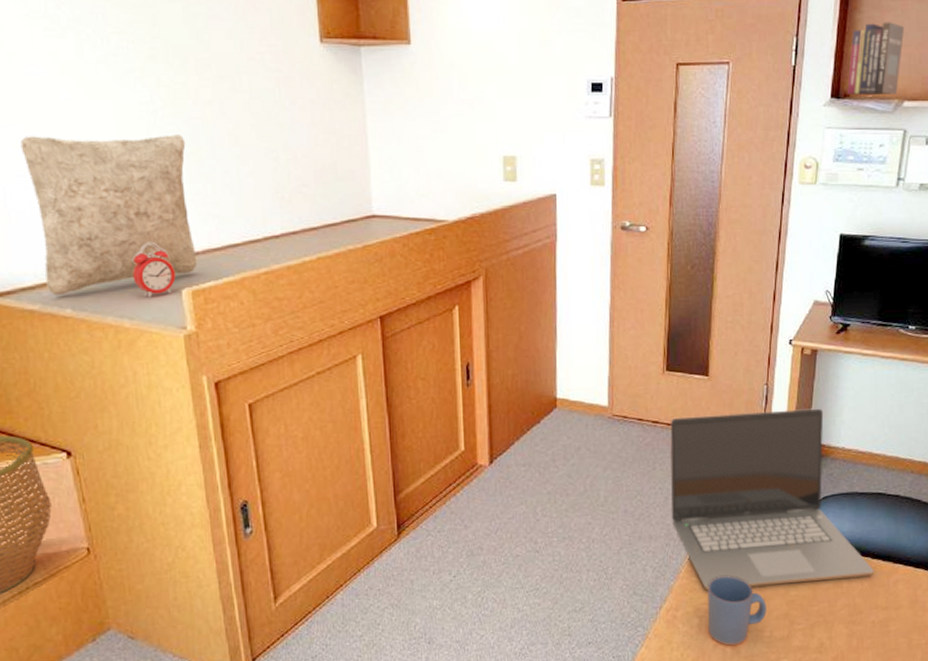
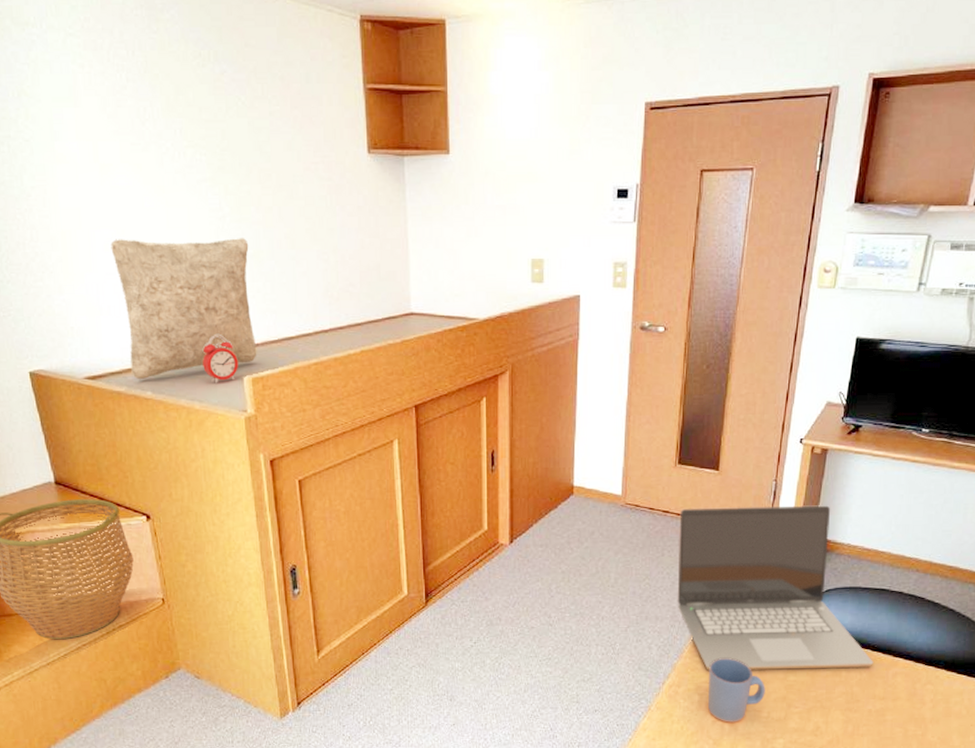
books: present [847,22,905,96] -> none [871,126,935,201]

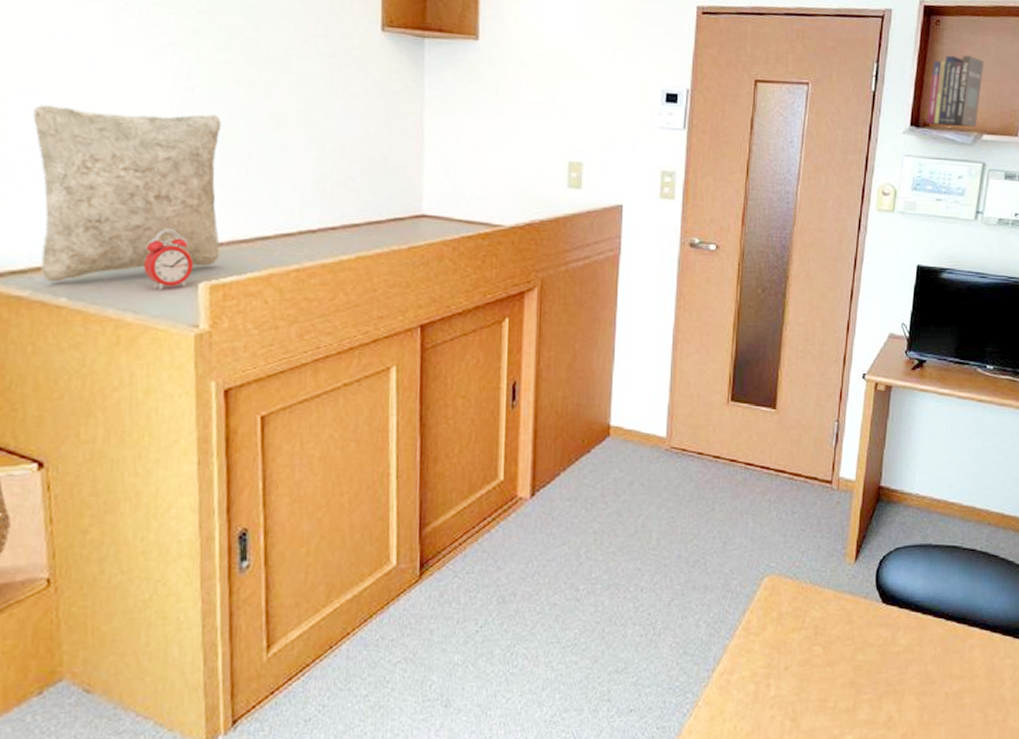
laptop: present [677,505,873,671] -> none [729,449,948,652]
mug: present [708,658,765,723] -> none [766,635,831,718]
books: none [871,126,935,201] -> present [927,55,984,127]

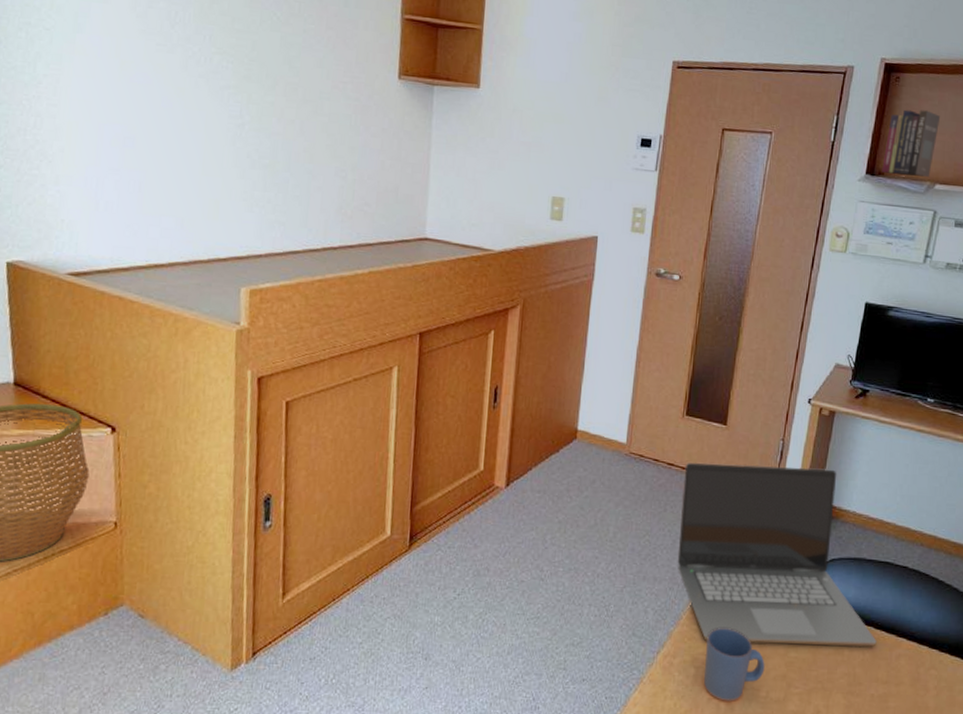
pillow: present [32,104,222,282] -> none [118,135,265,281]
alarm clock: present [144,229,193,290] -> none [199,241,238,292]
laptop: none [729,449,948,652] -> present [677,462,877,647]
mug: none [766,635,831,718] -> present [704,628,765,701]

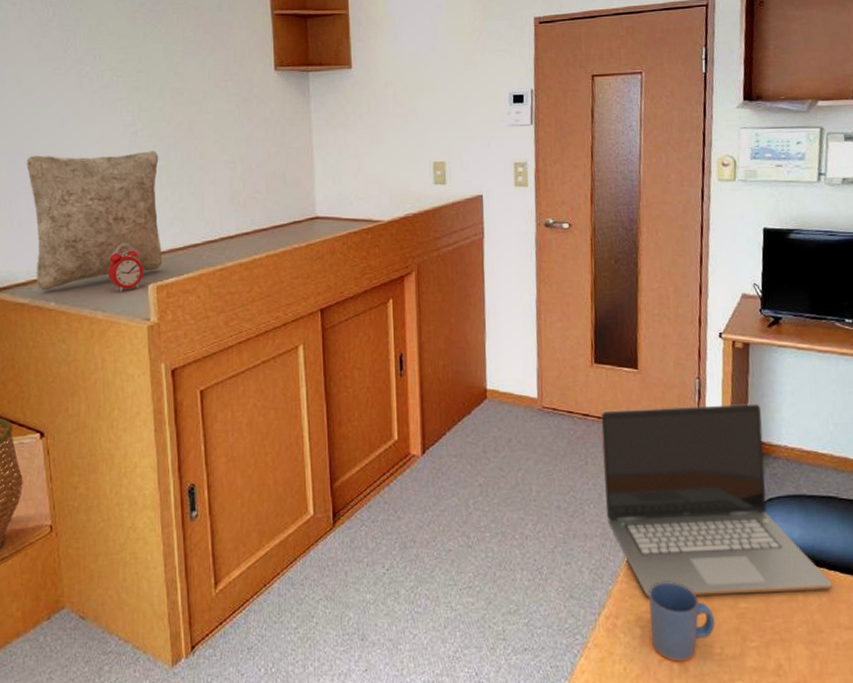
pillow: none [118,135,265,281] -> present [26,151,163,291]
alarm clock: none [199,241,238,292] -> present [108,244,143,292]
books: present [882,109,941,177] -> none [759,30,812,98]

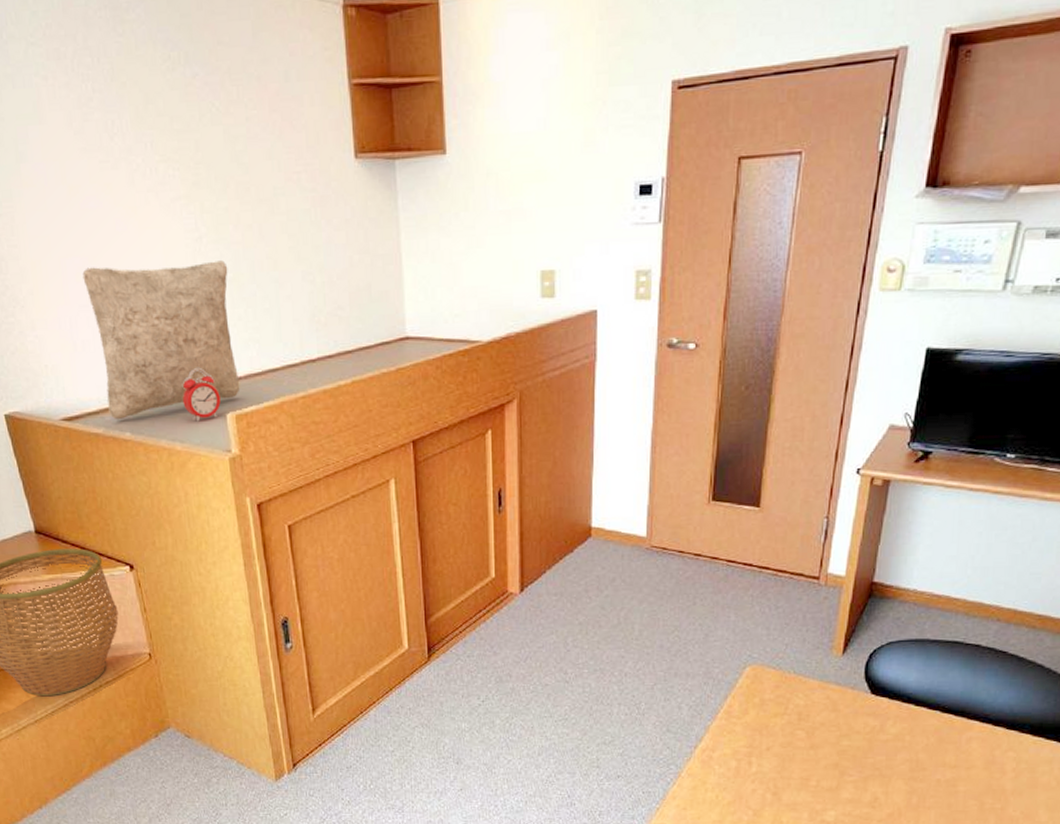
laptop: present [600,403,832,598] -> none [711,545,943,733]
mug: present [649,582,715,662] -> none [747,720,814,792]

